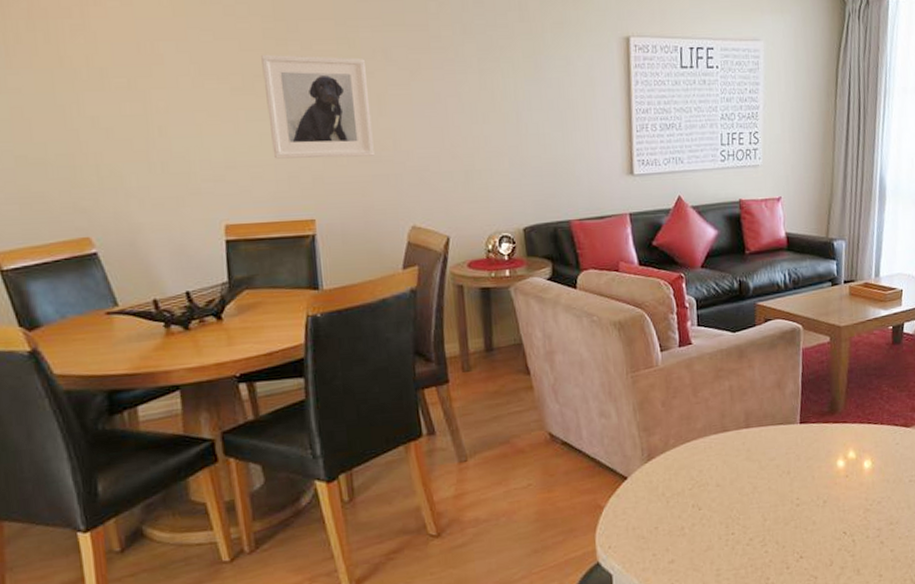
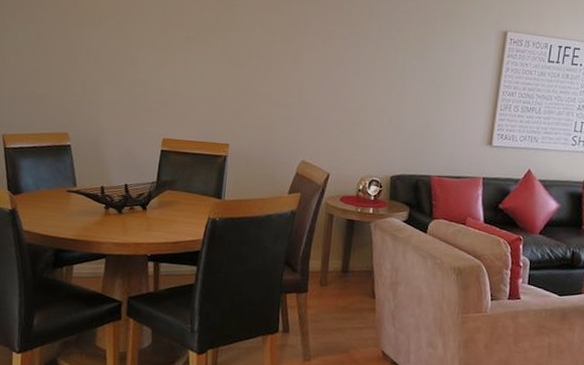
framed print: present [261,54,374,159] -> none [208,14,290,101]

